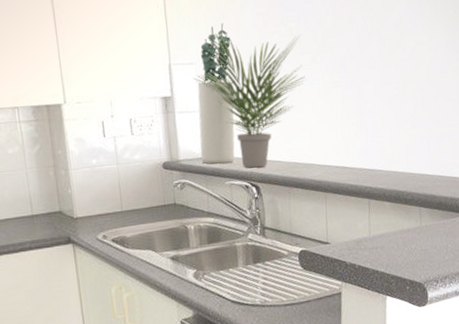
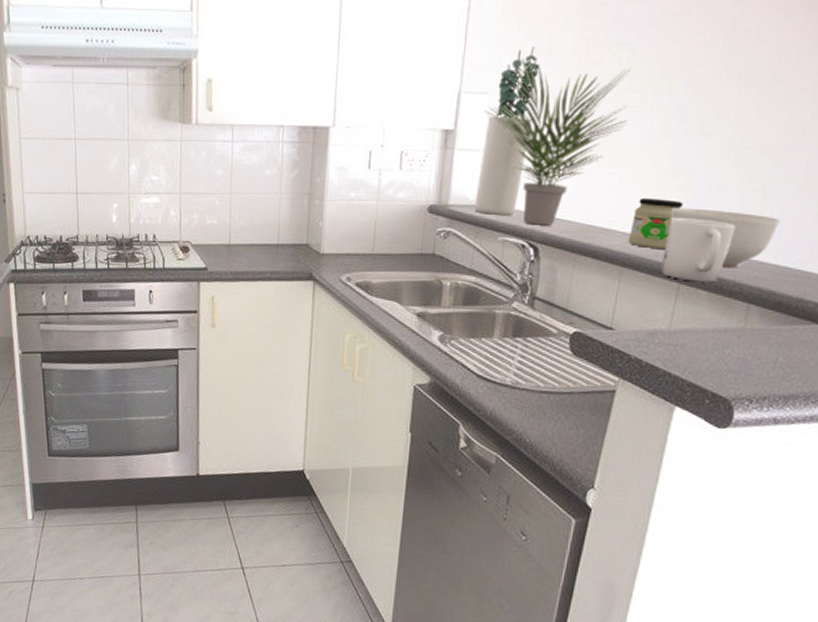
jar: none [325,135,359,175] -> present [627,197,683,250]
bowl: none [351,138,427,181] -> present [669,207,780,267]
mug: none [352,147,399,197] -> present [661,218,735,283]

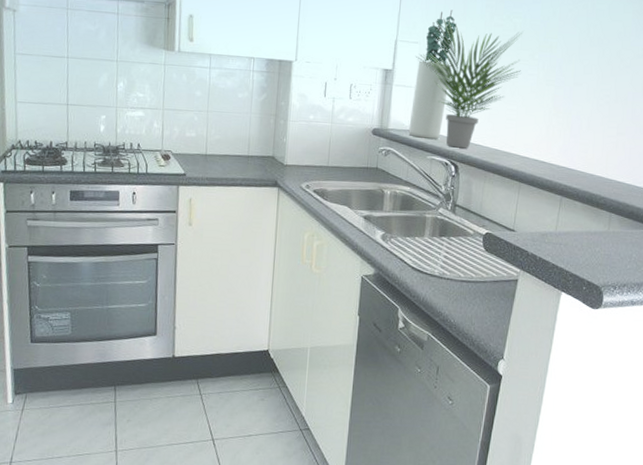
jar: present [627,197,683,250] -> none [524,129,562,170]
mug: present [661,218,735,283] -> none [549,146,599,196]
bowl: present [669,207,780,267] -> none [553,138,629,185]

